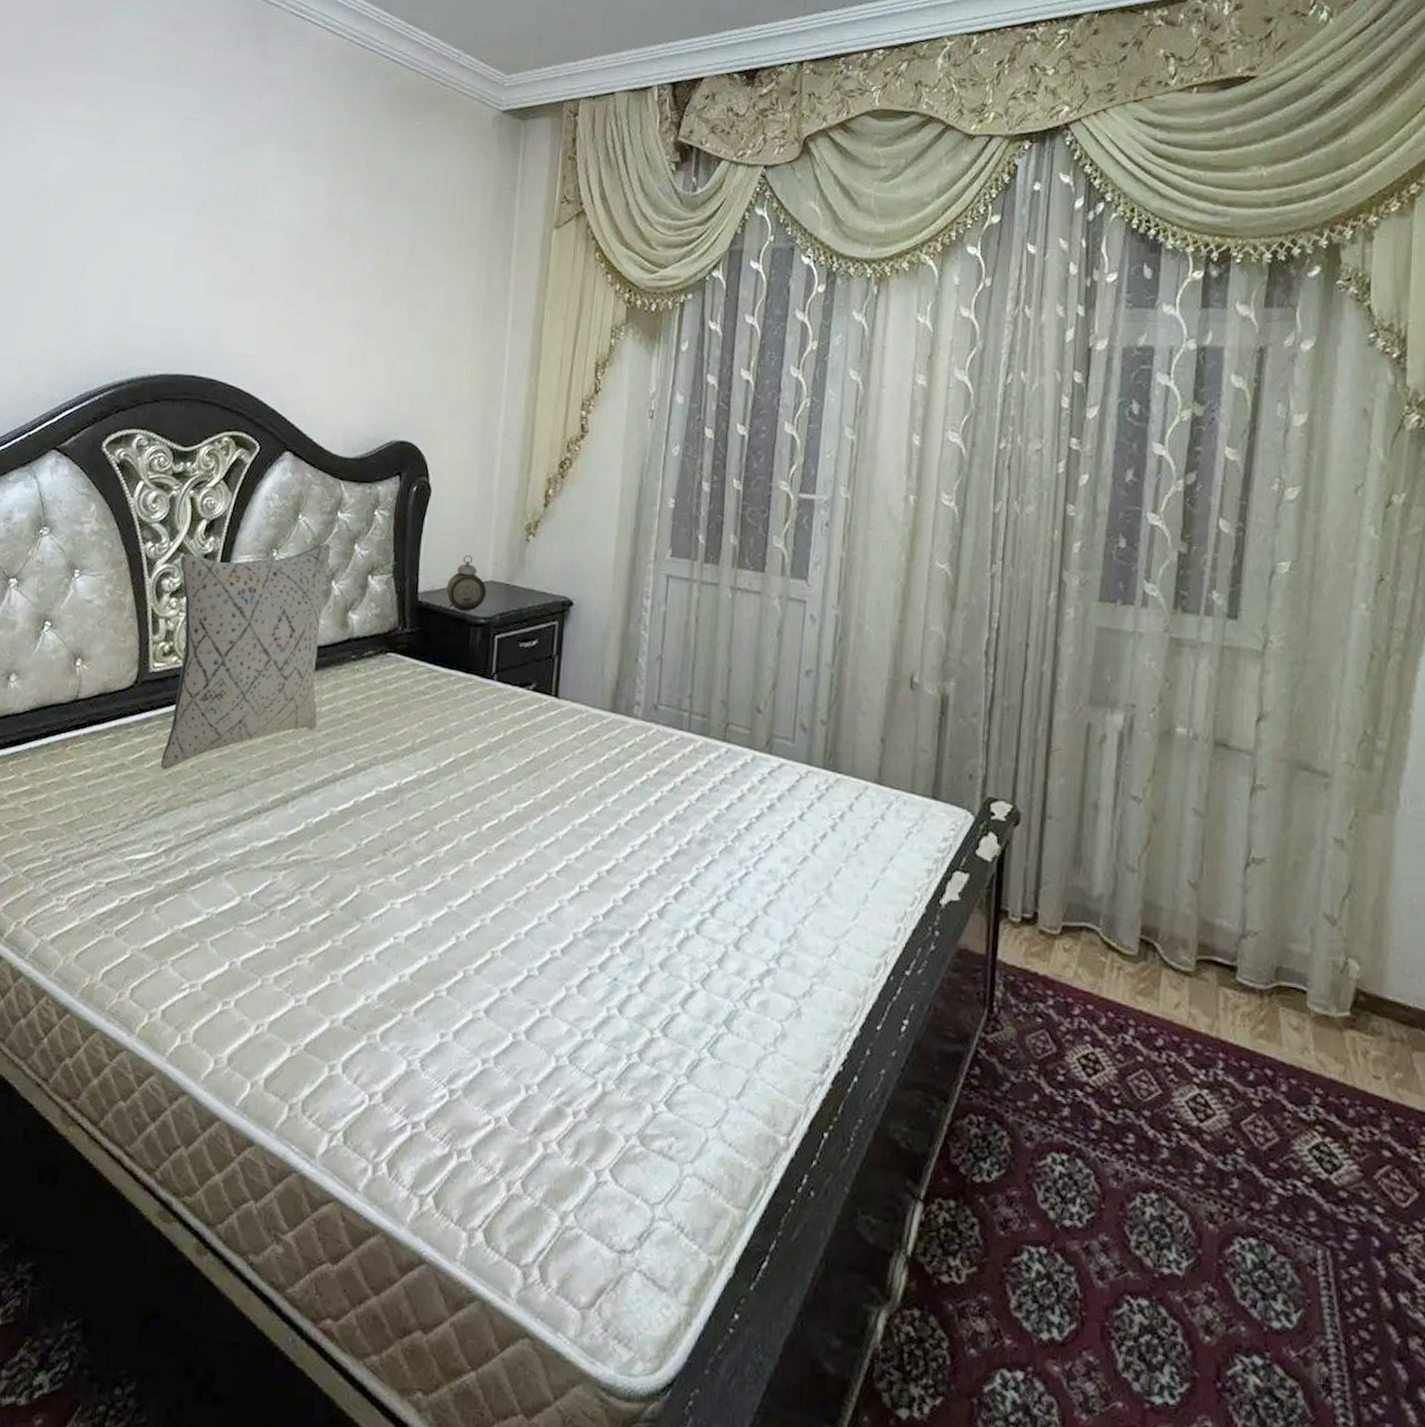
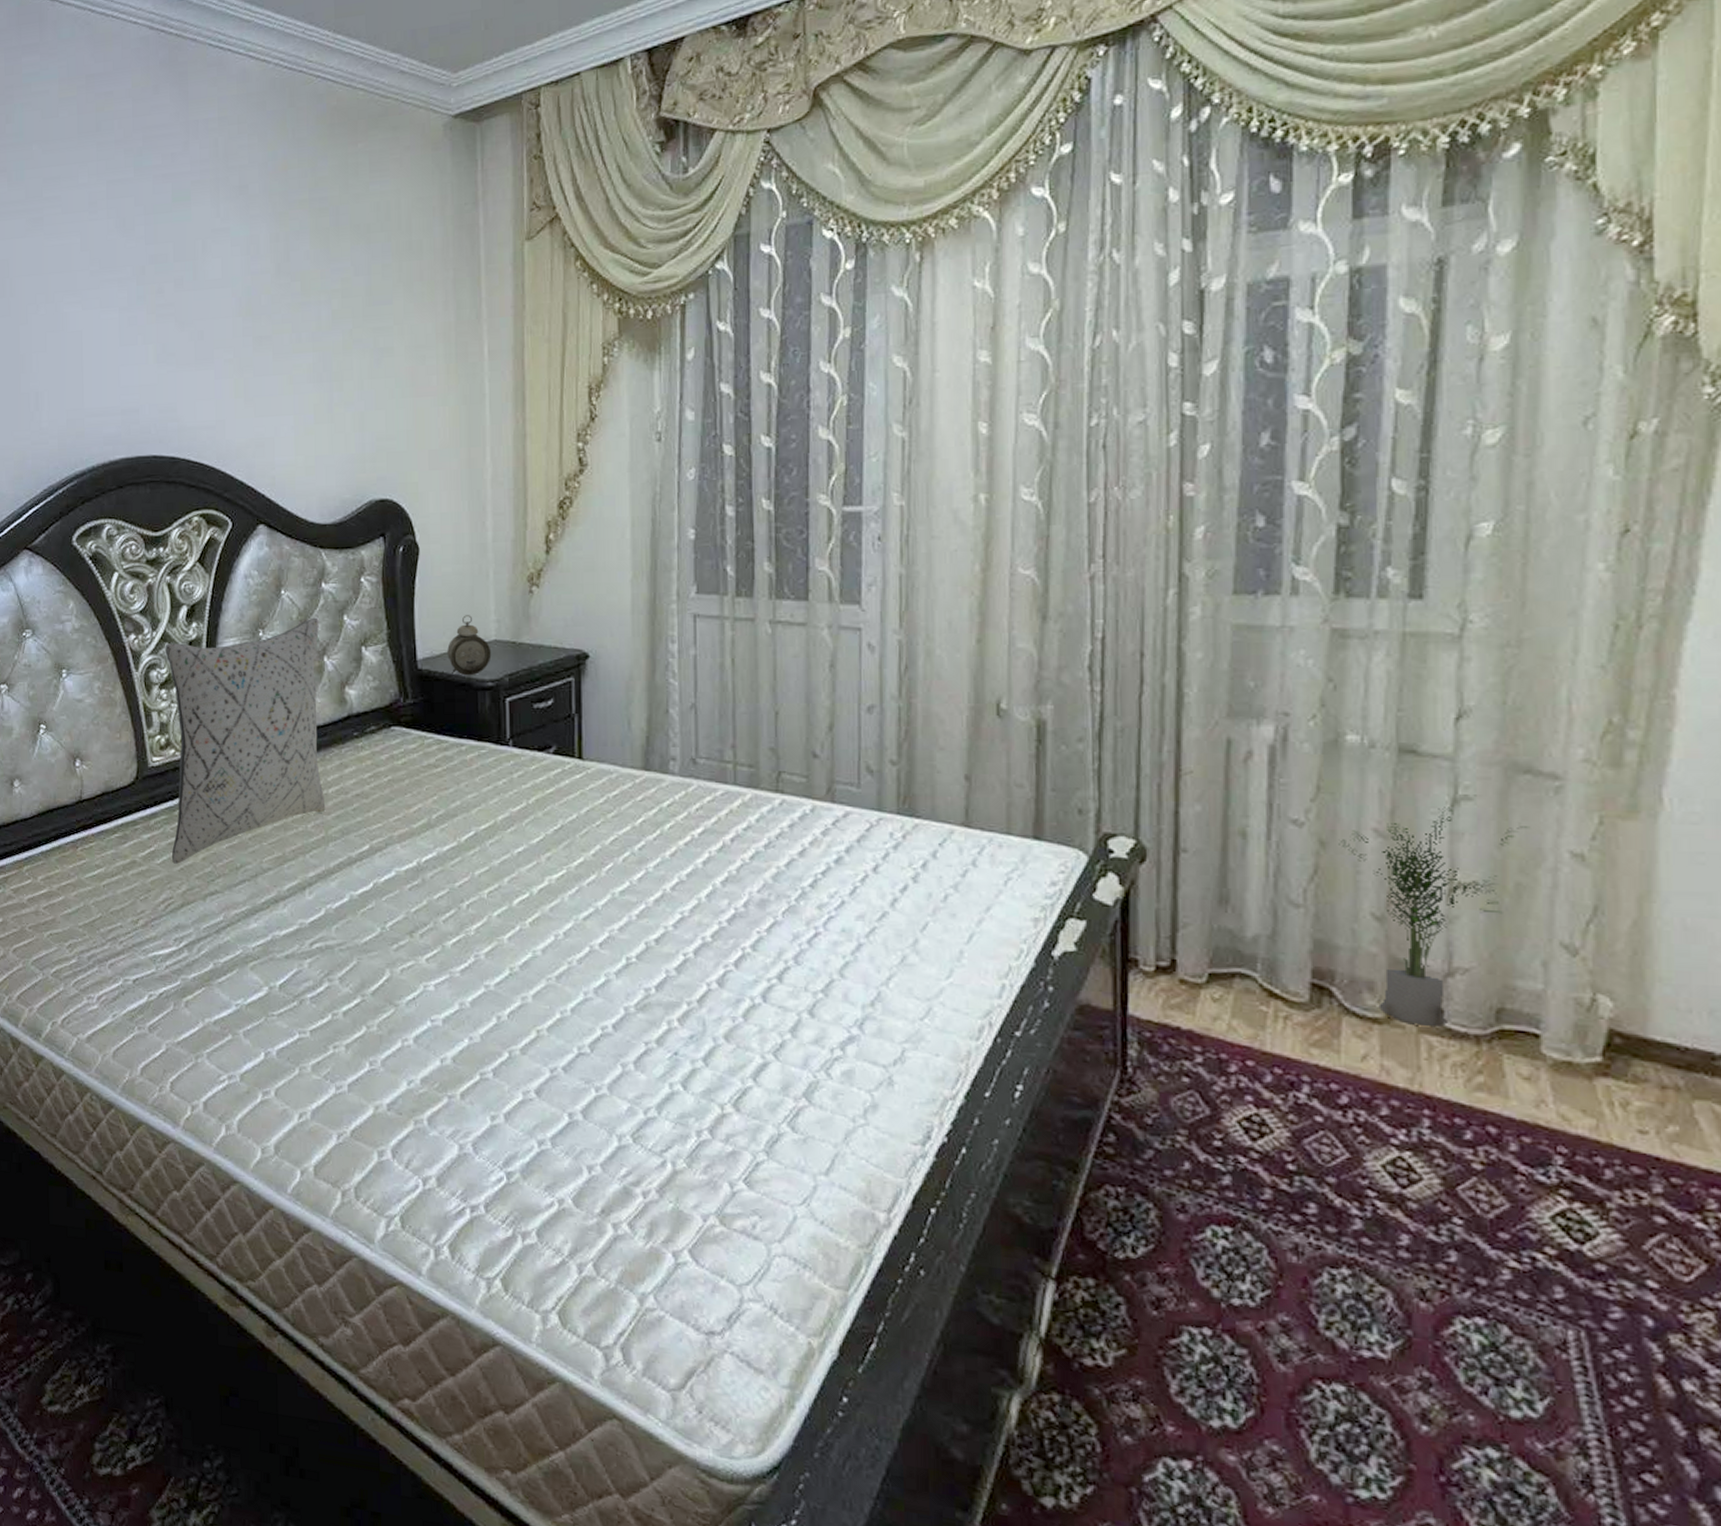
potted plant: none [1167,794,1306,982] -> present [1338,807,1531,1028]

